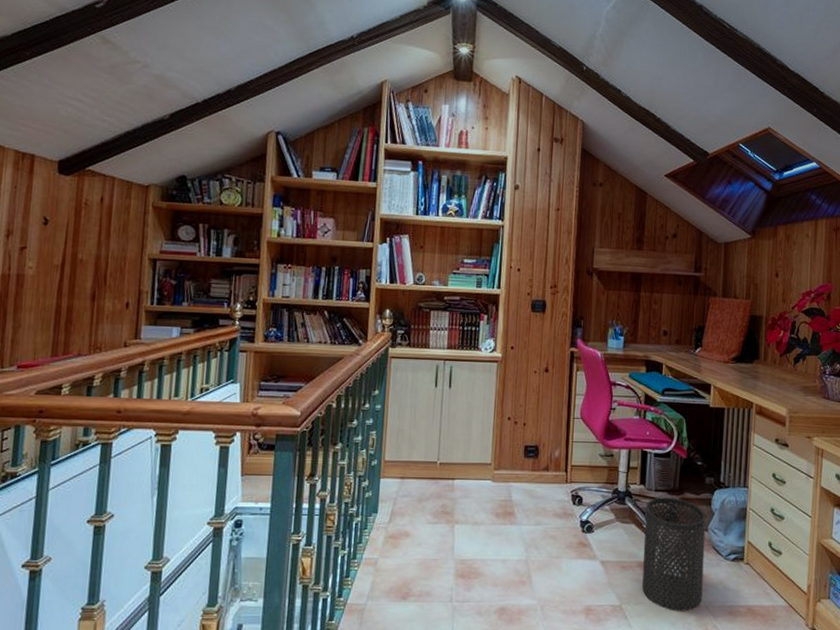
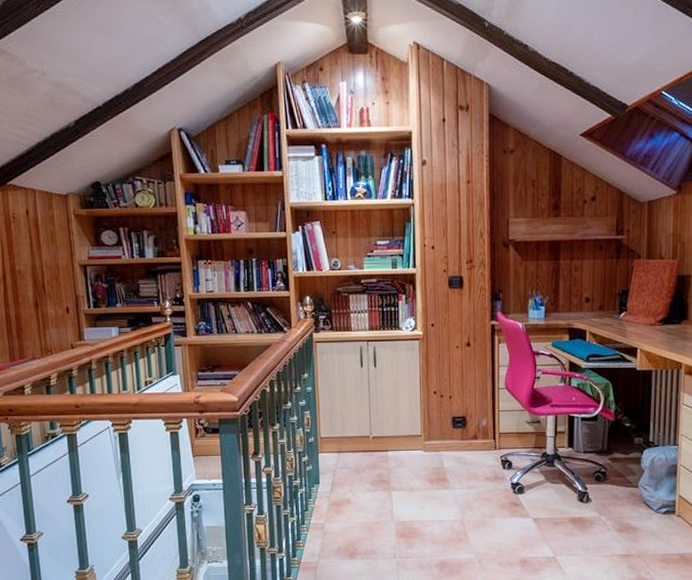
trash can: present [642,497,706,611] -> none [574,458,636,561]

